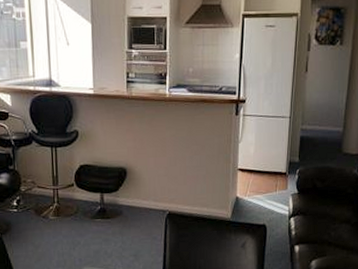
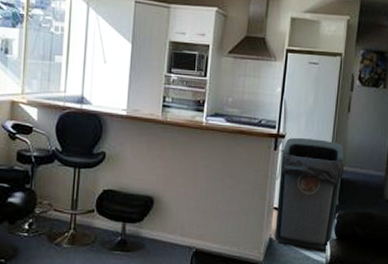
trash can: none [240,100,304,205] -> present [275,137,345,251]

